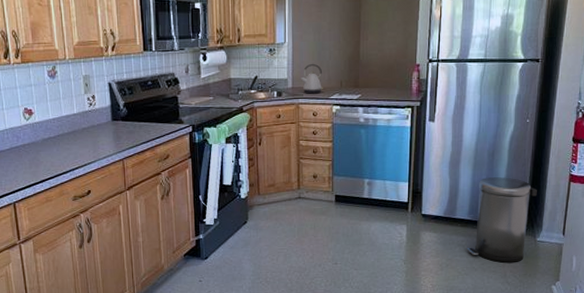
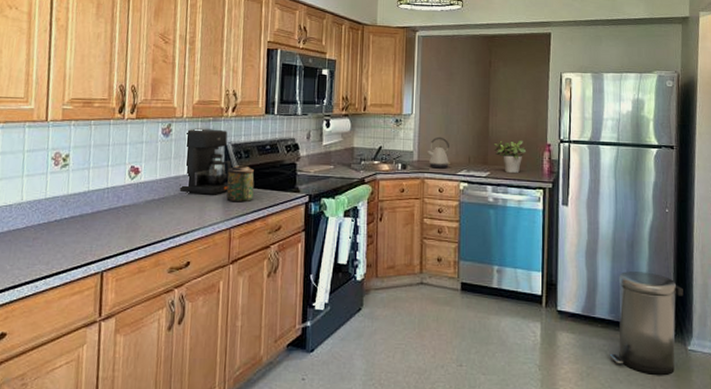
coffee maker: none [71,68,117,131] -> present [179,128,232,195]
canister: none [114,101,141,136] -> present [226,165,254,203]
potted plant: none [364,62,396,95] -> present [493,140,527,174]

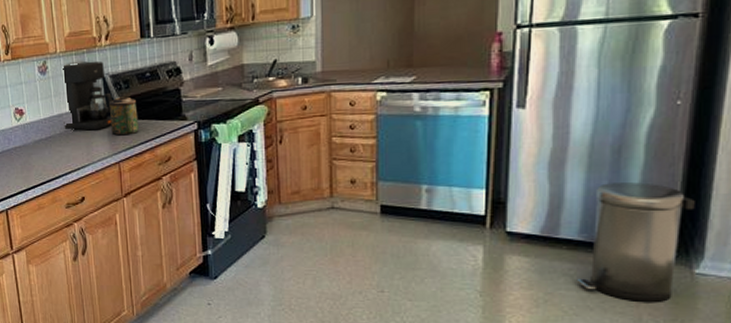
kettle: present [427,136,450,169] -> none [333,39,363,79]
potted plant: present [493,140,527,174] -> none [420,31,467,75]

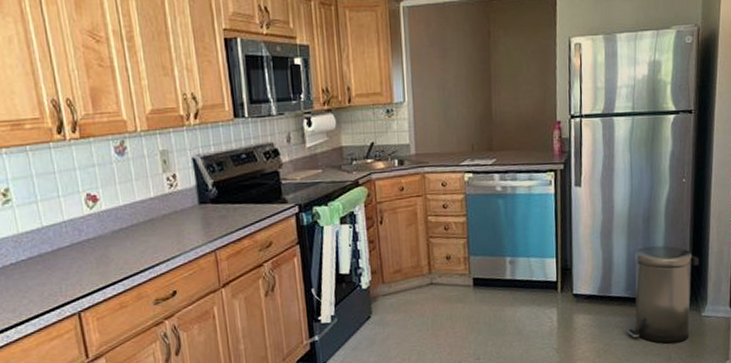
coffee maker: present [63,61,112,131] -> none [145,141,206,218]
canister: present [108,96,139,136] -> none [200,179,236,222]

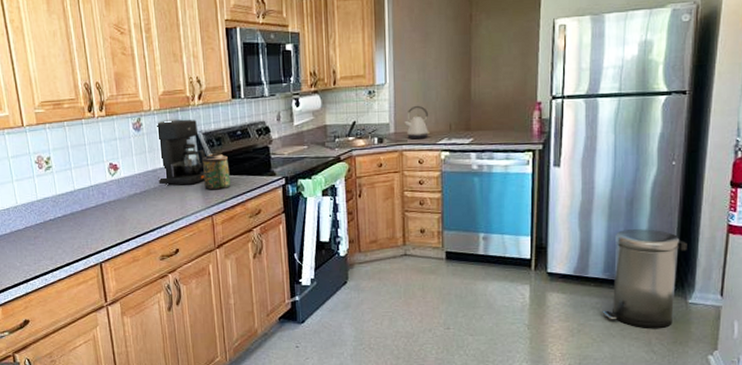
coffee maker: none [145,141,206,218] -> present [157,119,205,185]
canister: none [200,179,236,222] -> present [201,153,231,190]
kettle: none [425,124,452,161] -> present [404,105,430,140]

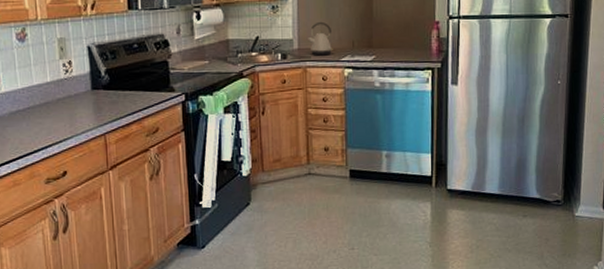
coffee maker: present [157,119,205,185] -> none [44,30,98,102]
canister: present [201,153,231,190] -> none [94,67,126,107]
pedal bin: present [602,229,687,329] -> none [498,145,573,243]

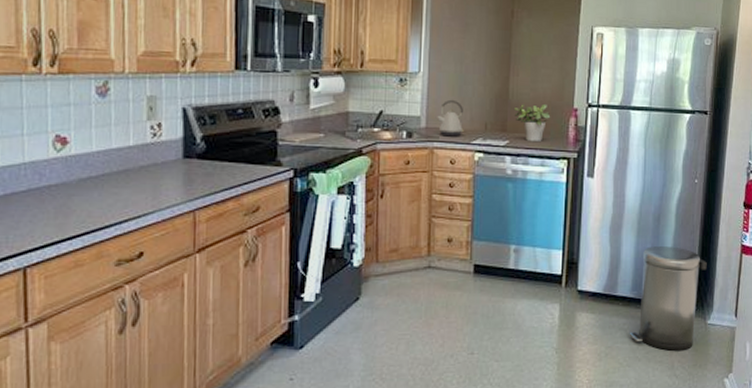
potted plant: none [378,19,414,56] -> present [513,103,551,142]
pedal bin: none [498,145,573,243] -> present [629,246,707,352]

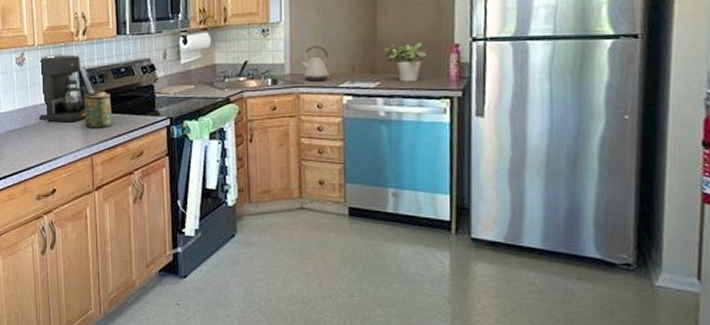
coffee maker: none [124,87,193,171] -> present [38,54,87,122]
canister: none [187,133,224,179] -> present [83,90,112,129]
pedal bin: present [629,246,707,352] -> none [541,193,650,316]

